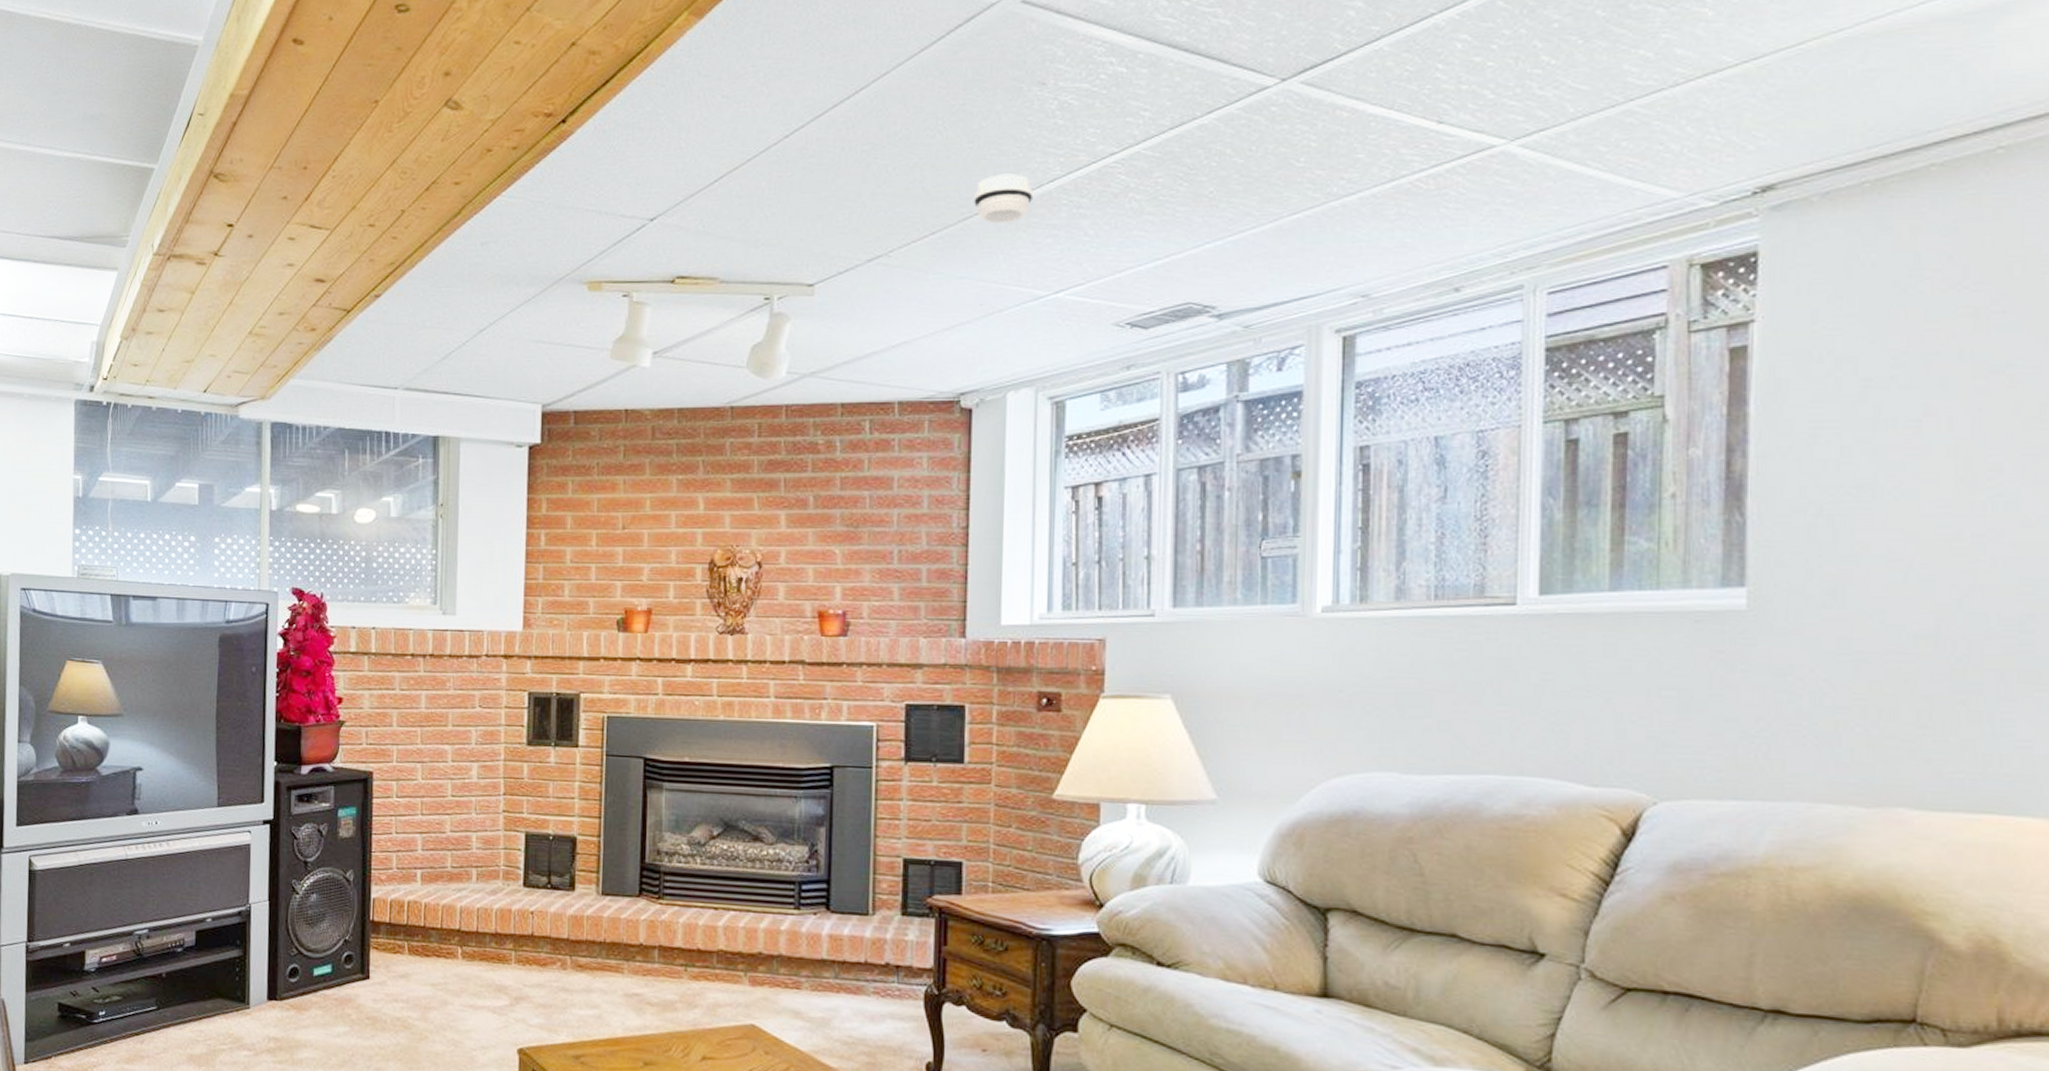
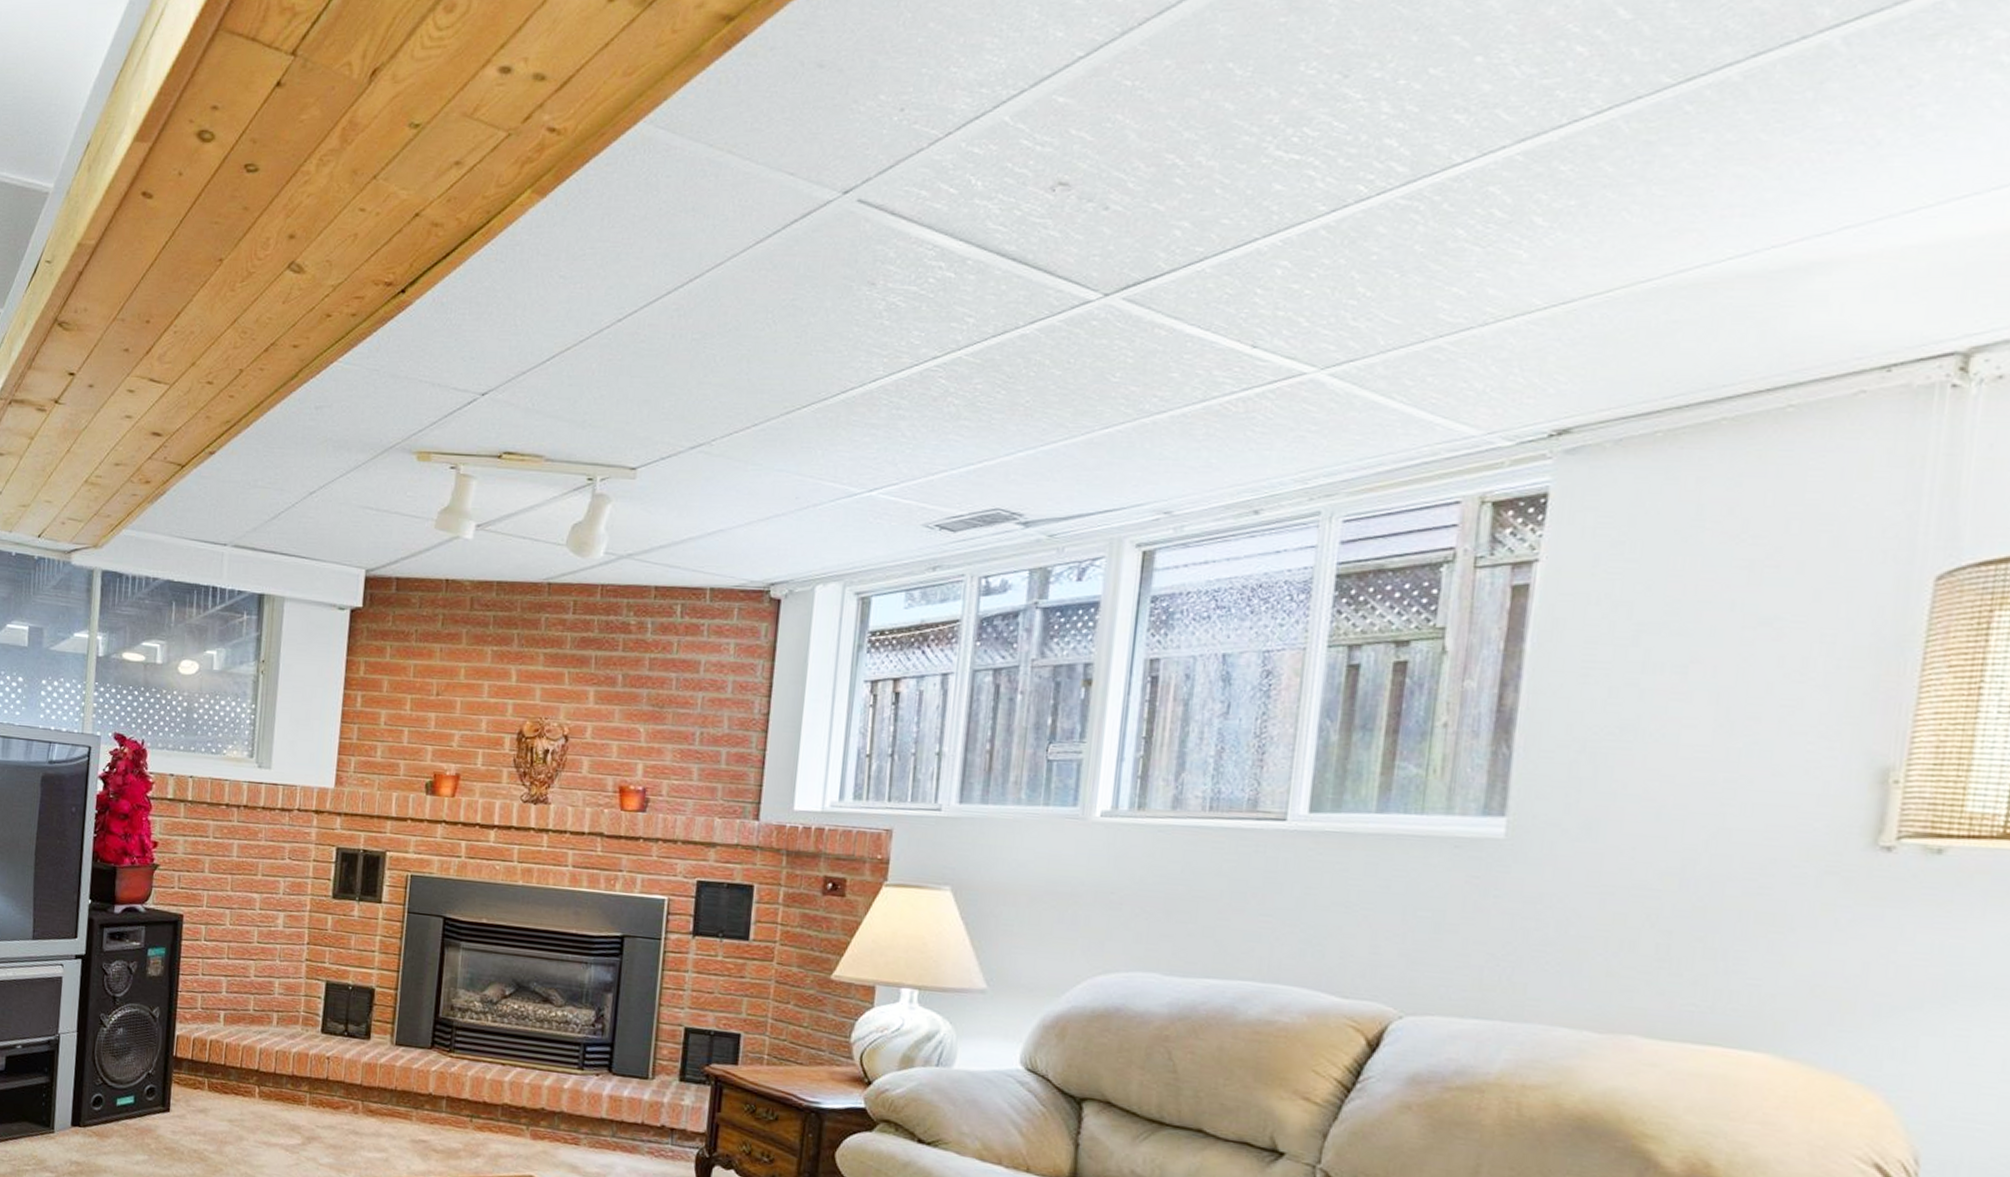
smoke detector: present [974,173,1034,224] -> none [797,371,856,420]

